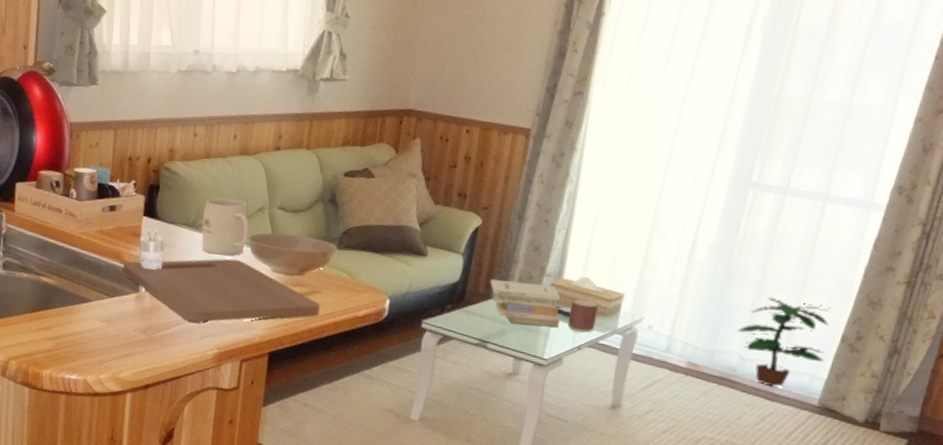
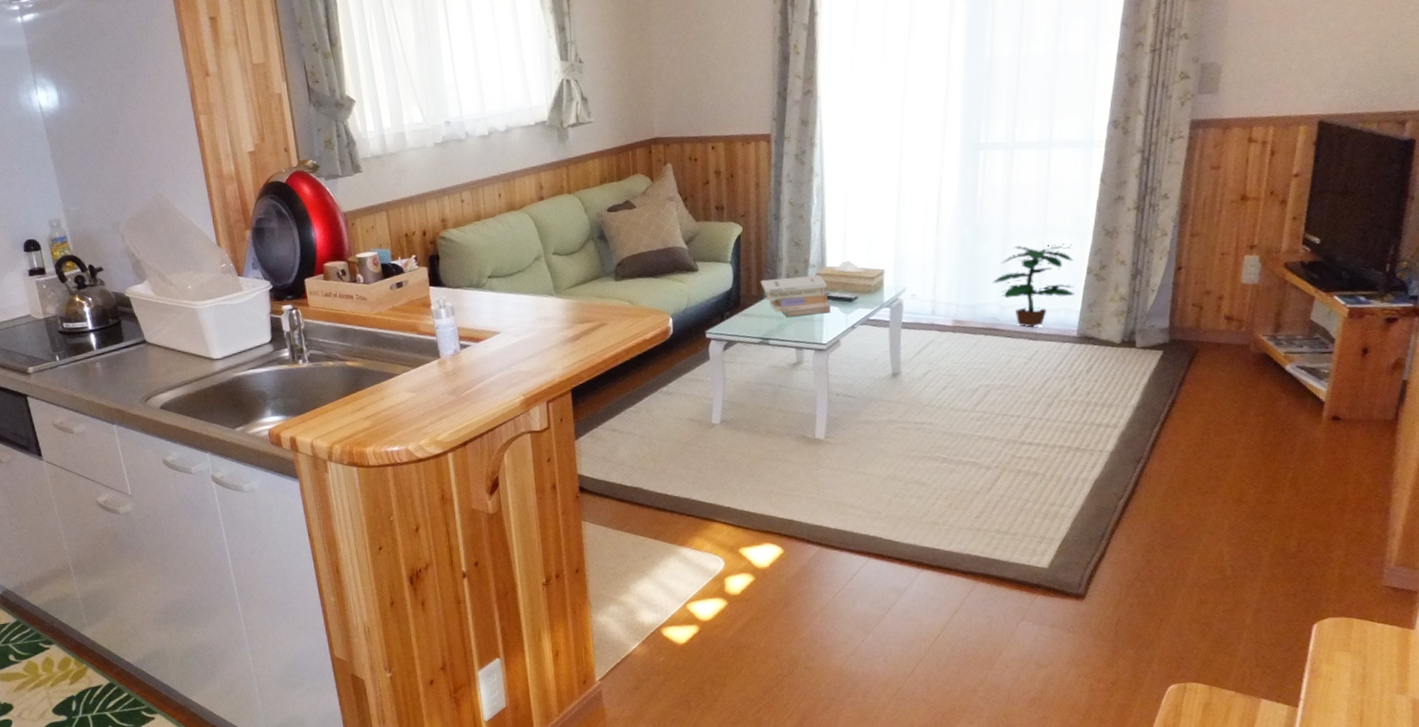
cutting board: present [122,258,320,323] -> none [420,309,610,376]
mug: present [201,198,250,256] -> none [484,254,531,309]
bowl: present [247,233,337,276] -> none [530,274,615,315]
mug: present [567,299,599,333] -> none [837,282,864,313]

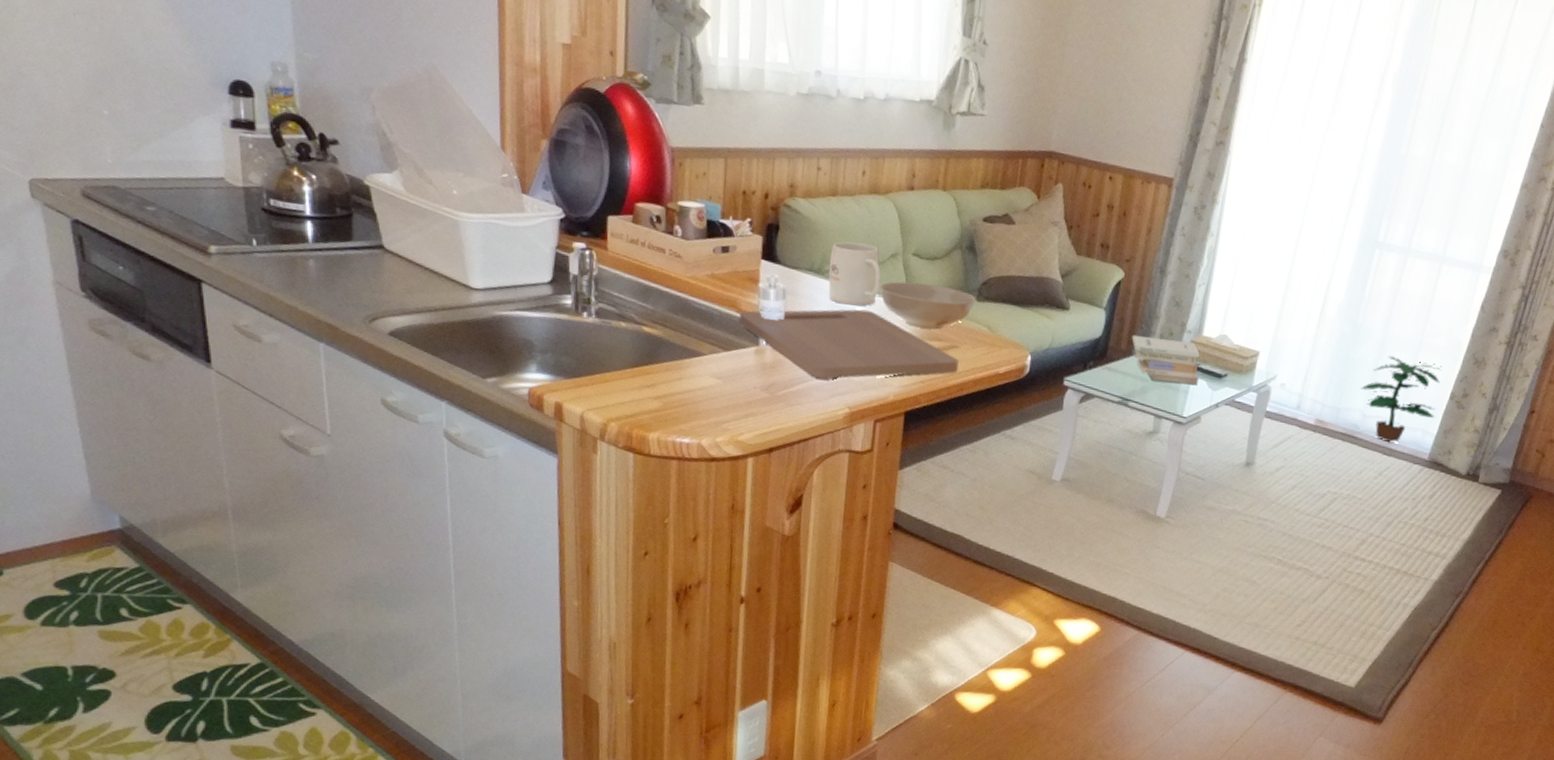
cutting board: none [420,309,610,376] -> present [739,309,959,380]
mug: none [484,254,531,309] -> present [828,241,882,306]
bowl: none [530,274,615,315] -> present [879,281,976,330]

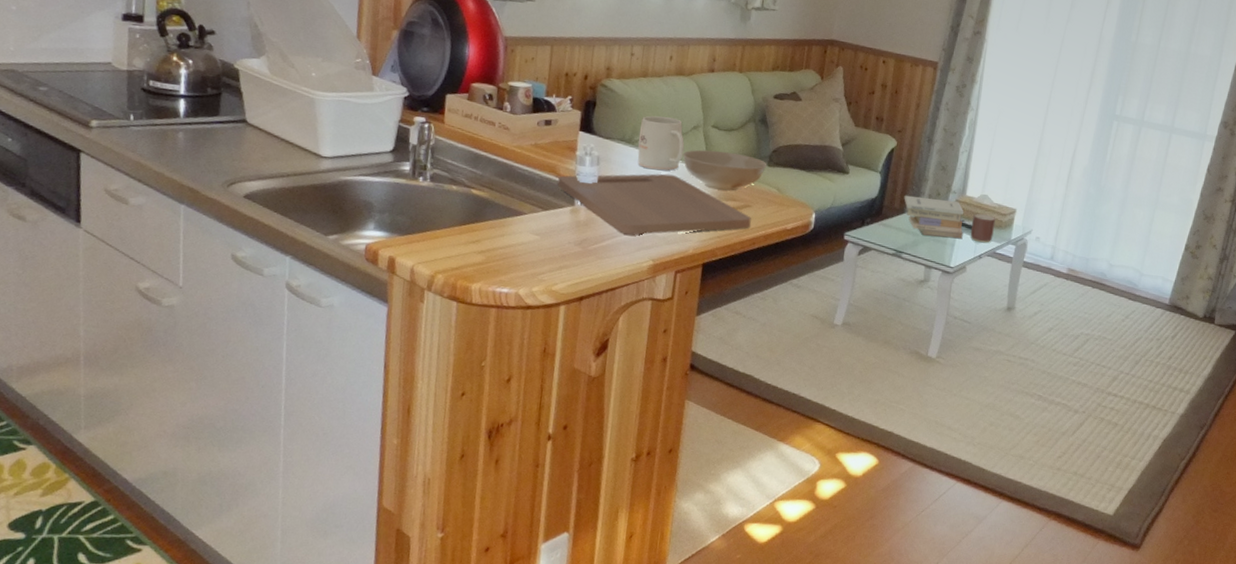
mug: none [1206,356,1236,390] -> present [970,214,996,243]
potted plant: present [1361,355,1443,442] -> none [1106,212,1177,289]

